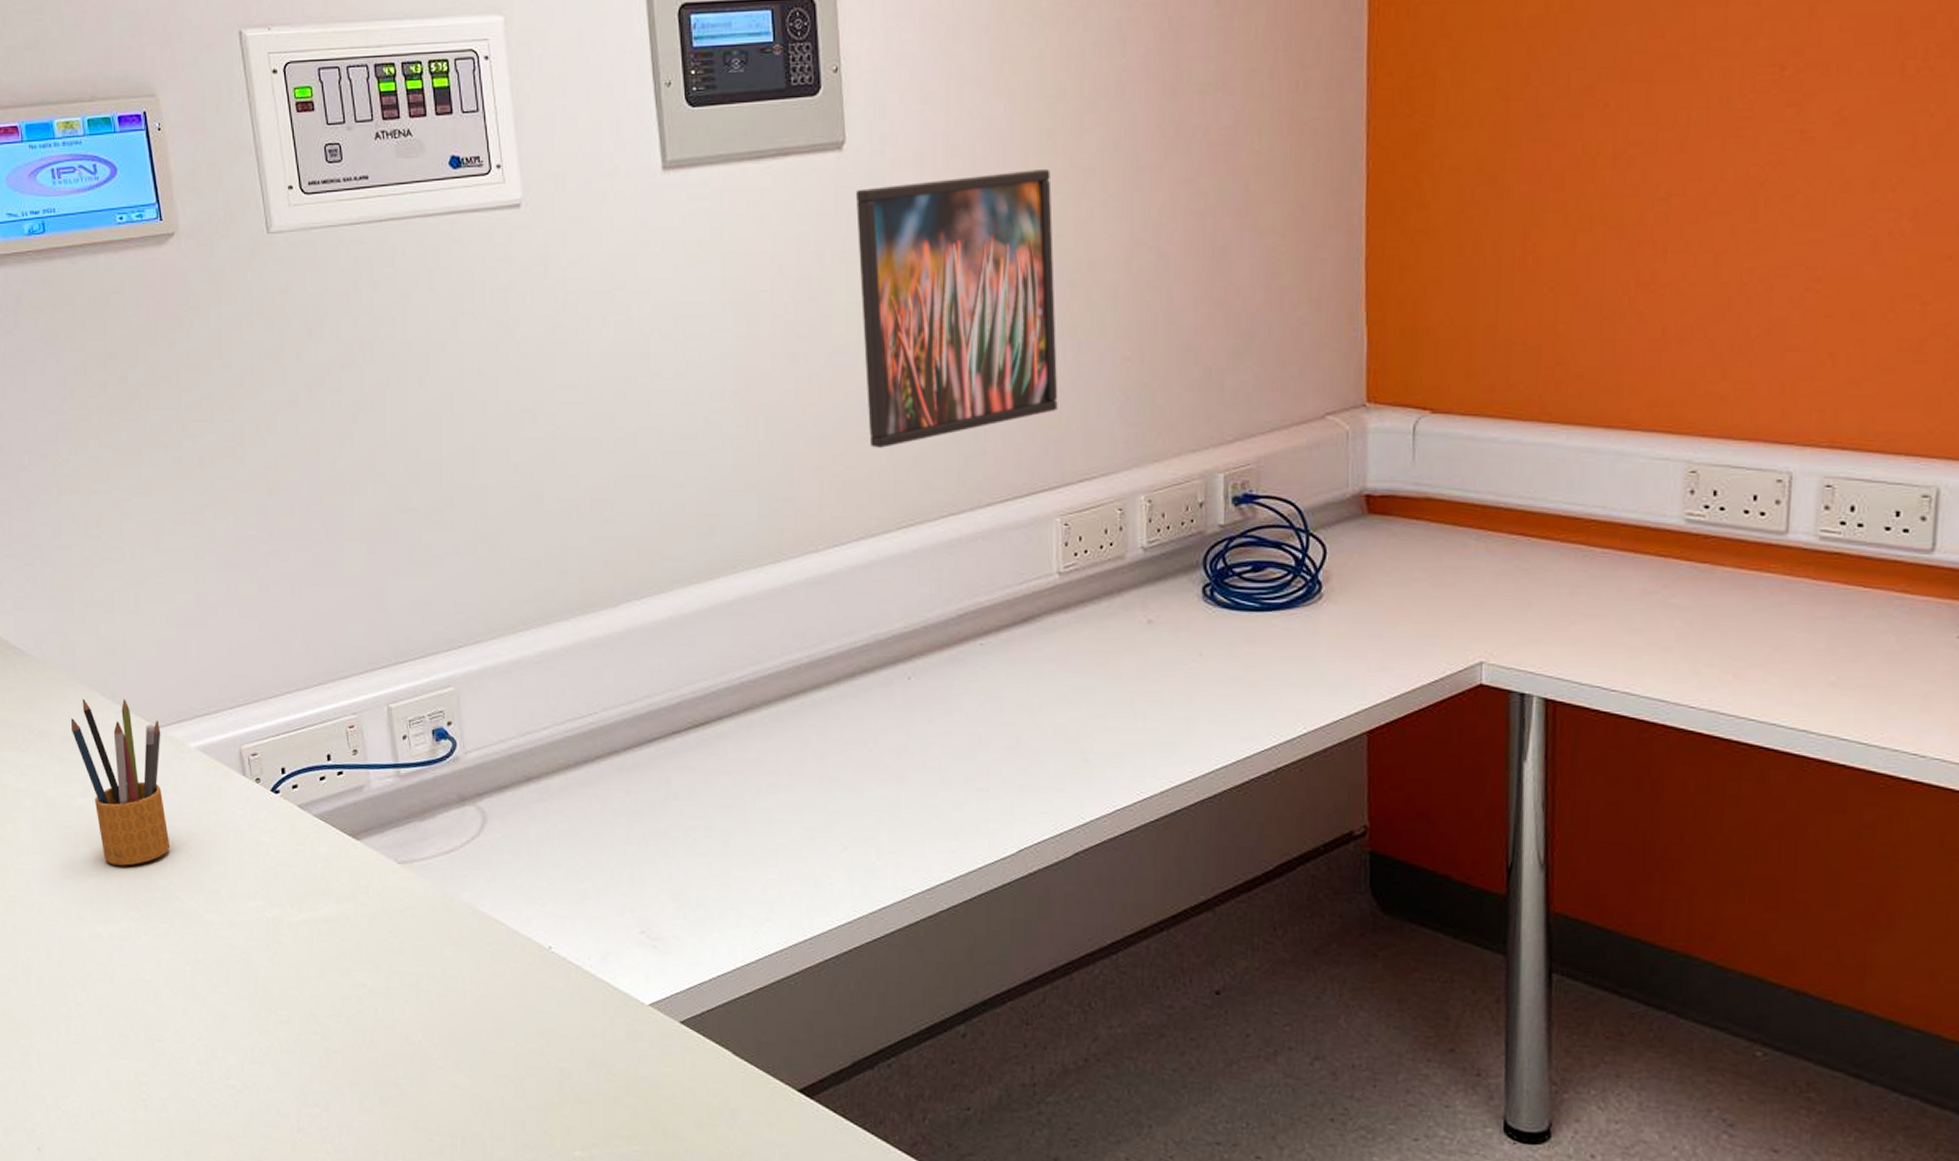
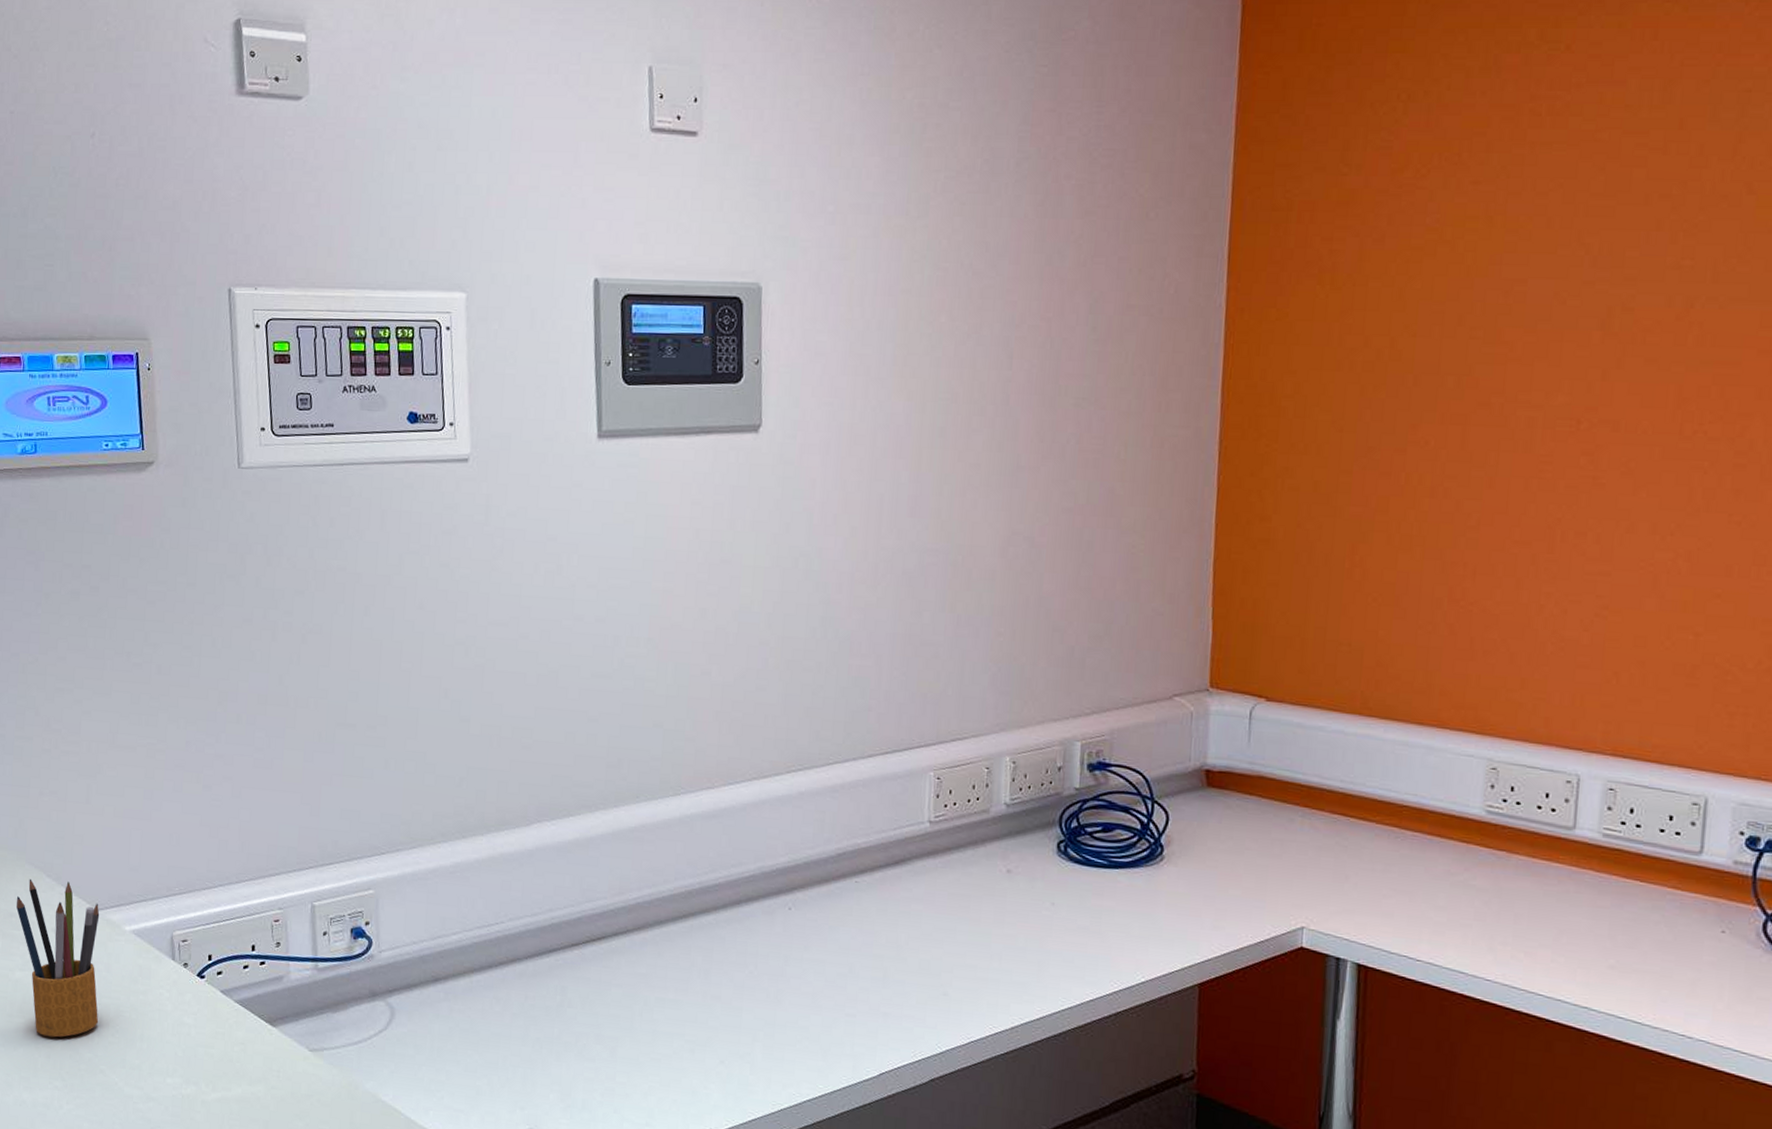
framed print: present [855,170,1058,448] -> none [766,462,941,699]

